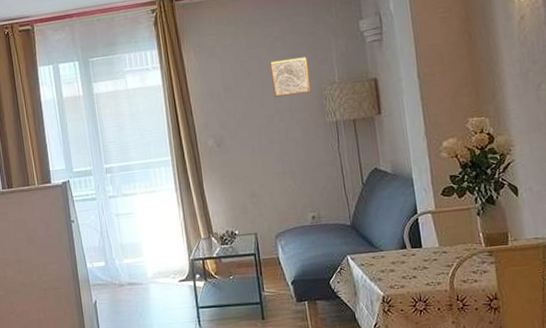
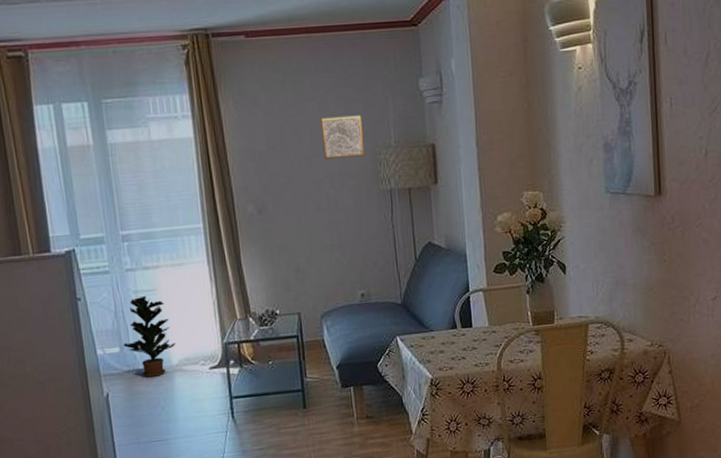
potted plant: none [107,218,150,288] -> present [123,295,176,378]

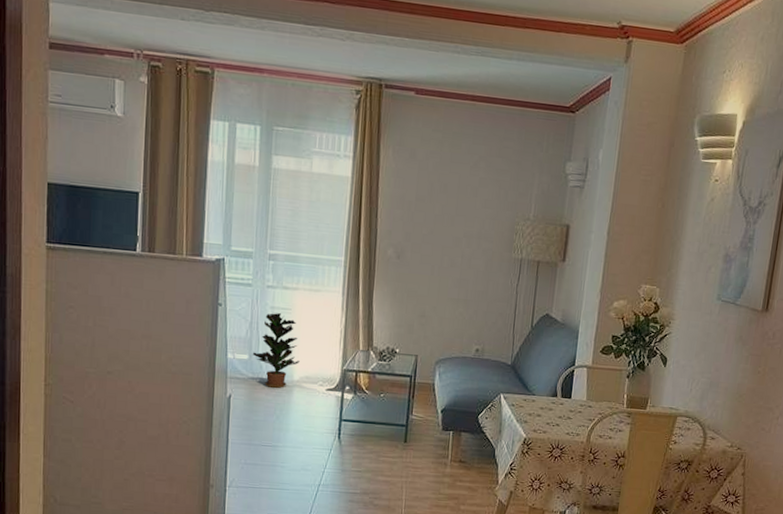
wall art: present [321,115,365,159] -> none [466,181,508,224]

